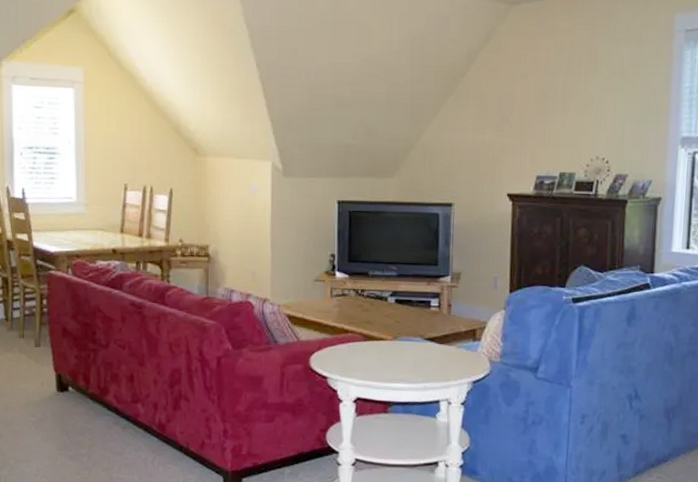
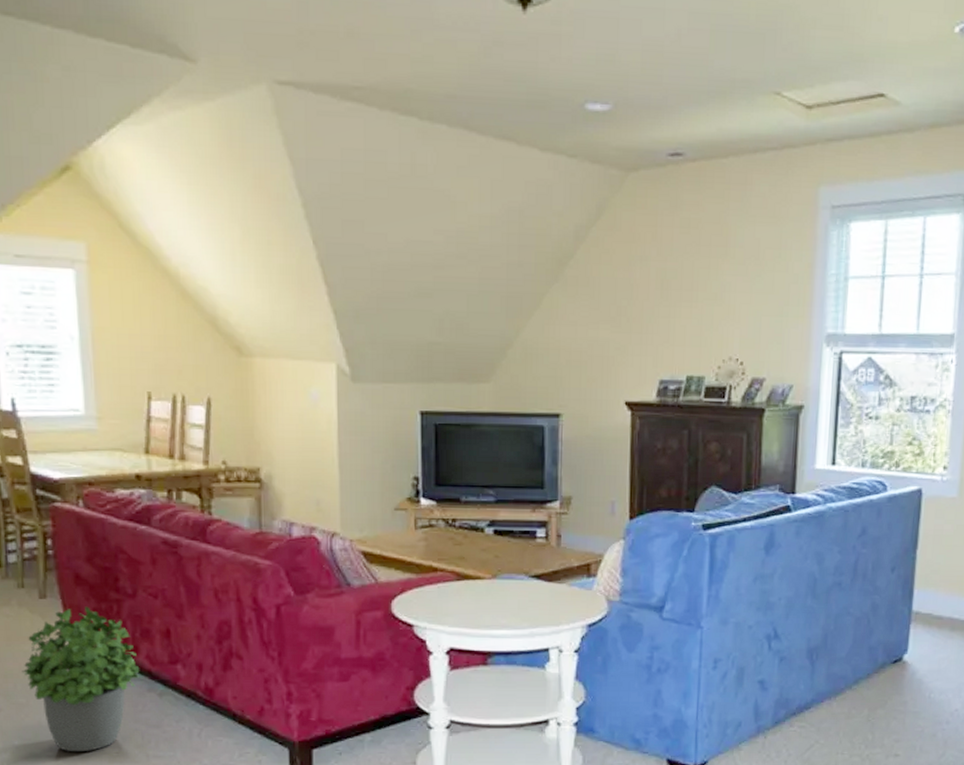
potted plant: none [19,354,109,473] -> present [22,606,140,752]

